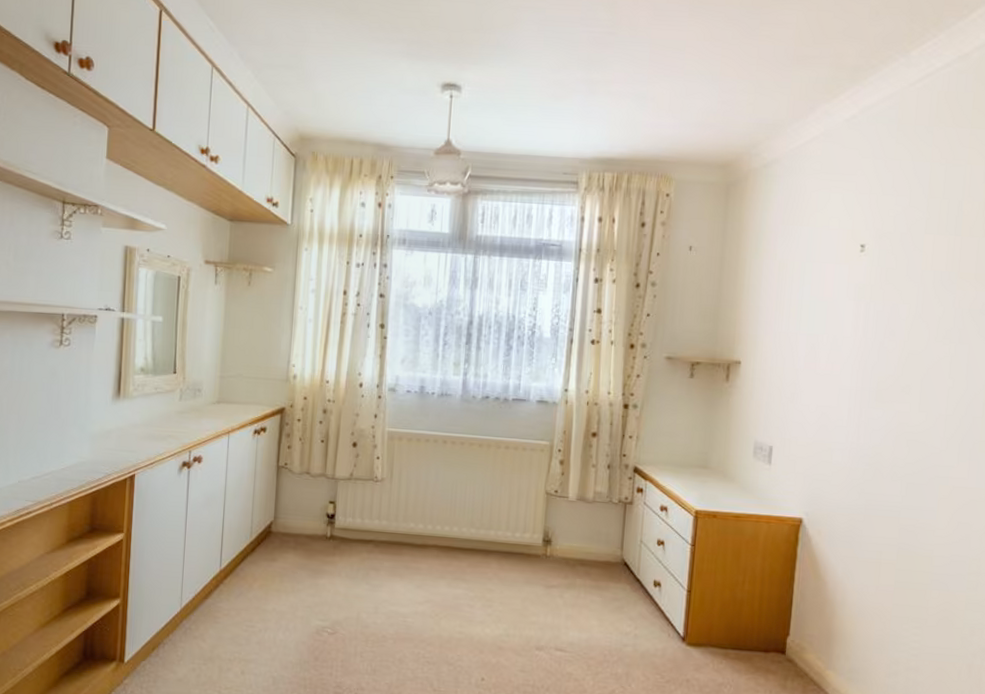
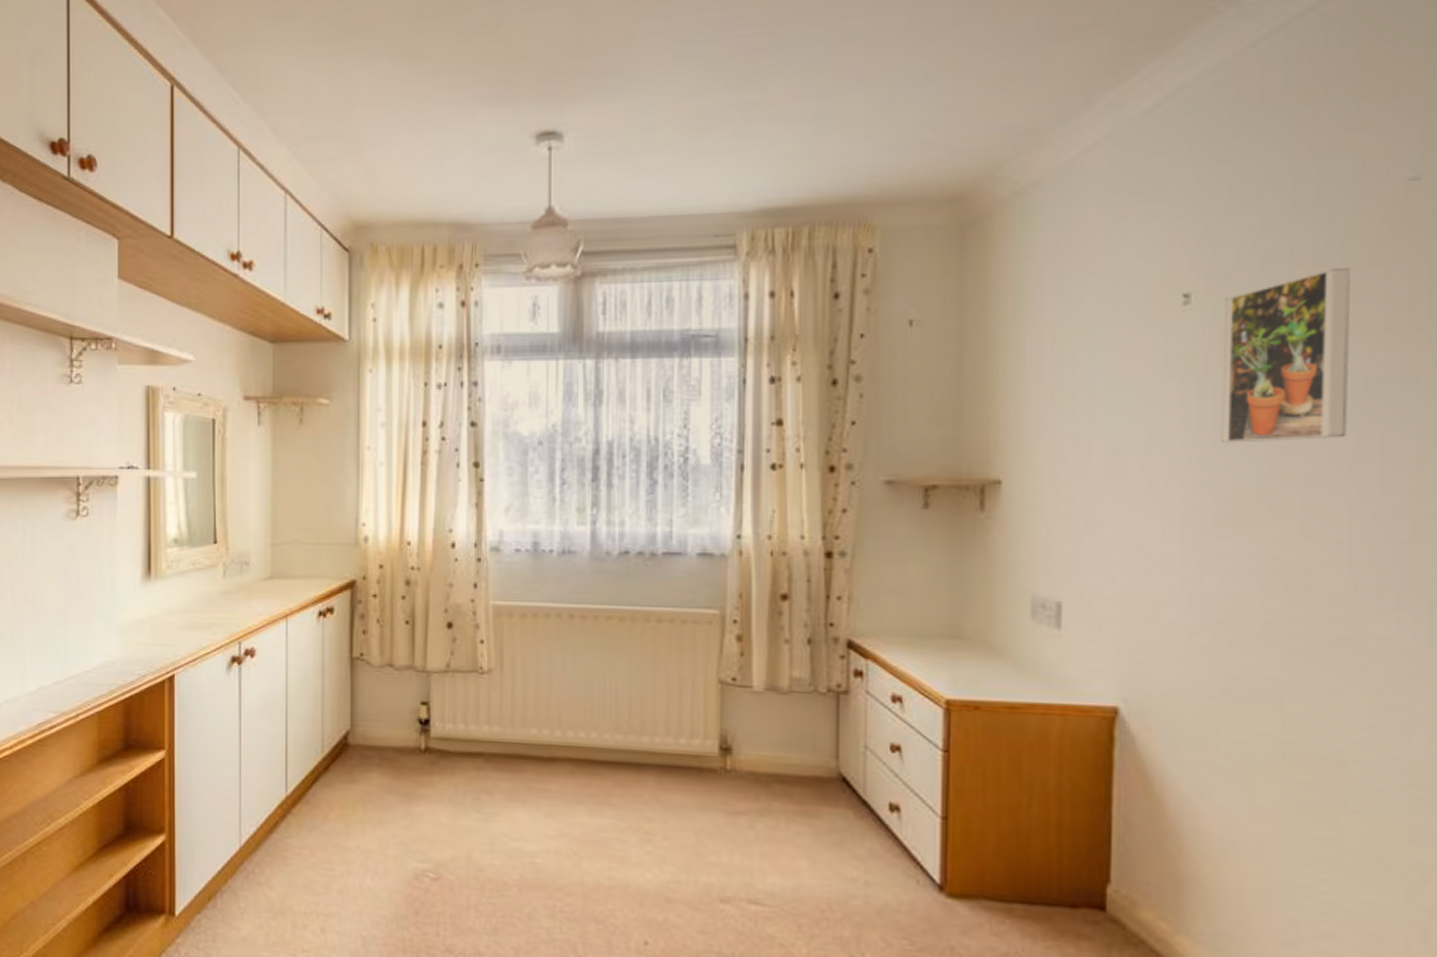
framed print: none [876,236,959,348] -> present [1221,266,1350,444]

